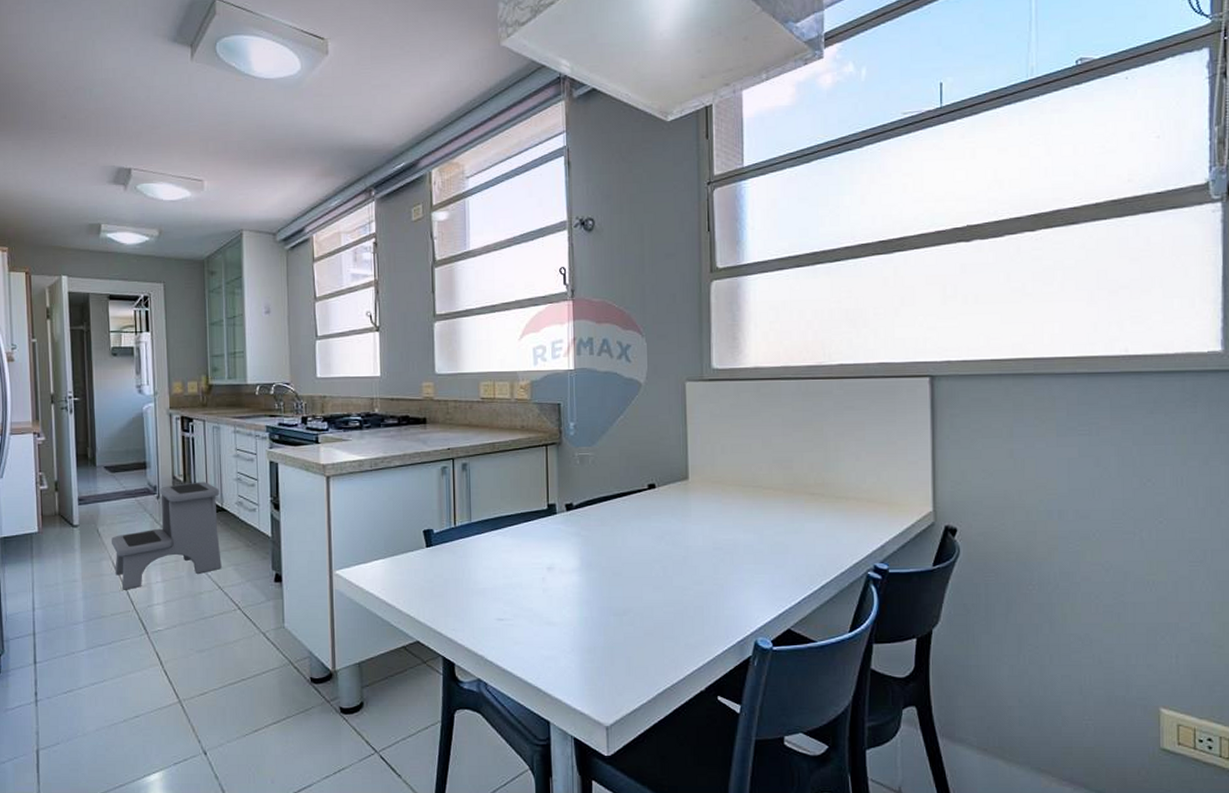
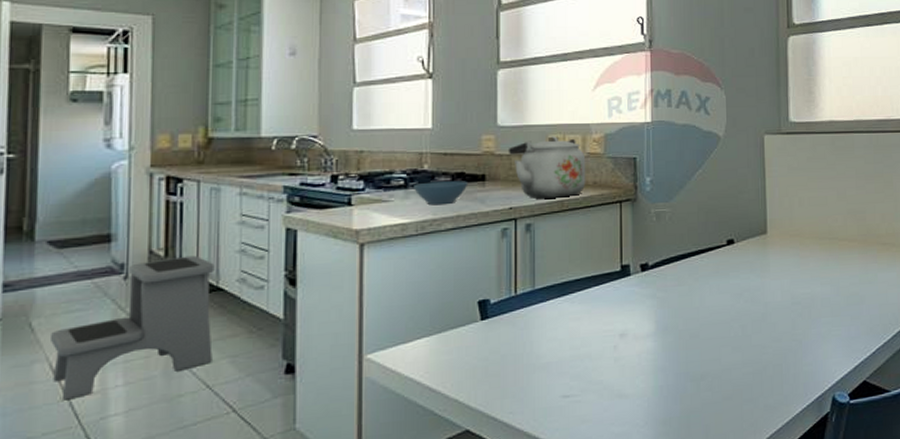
bowl: none [366,423,412,445] -> present [412,181,469,206]
kettle: none [445,383,515,442] -> present [508,136,586,200]

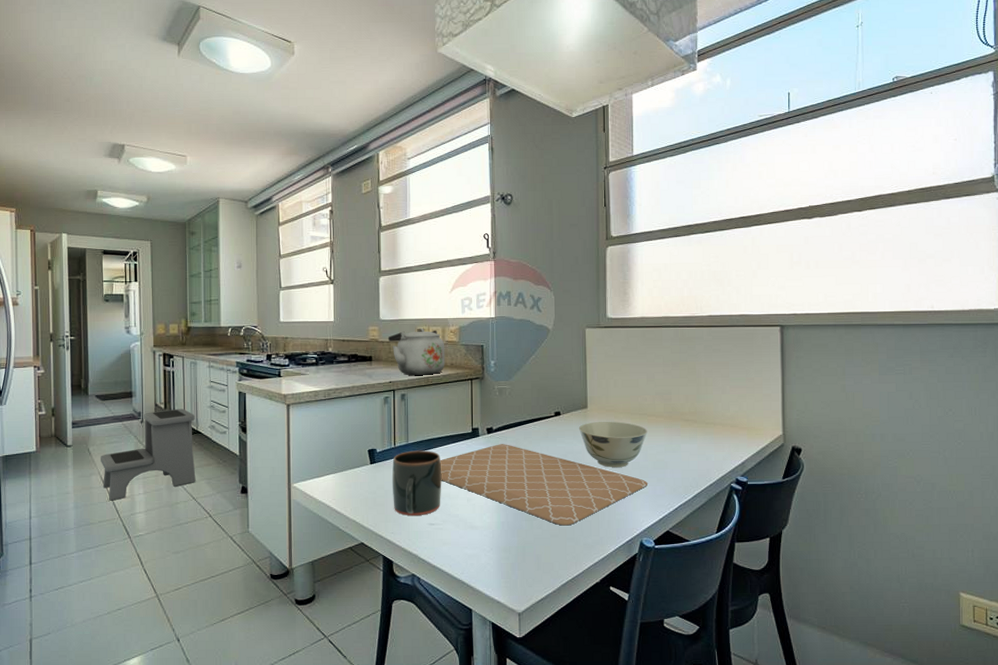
bowl: present [412,181,469,206] -> none [321,361,360,378]
mug: none [511,297,581,387] -> present [391,450,442,515]
placemat: none [577,283,841,385] -> present [440,444,648,526]
bowl: none [757,249,839,306] -> present [579,422,648,467]

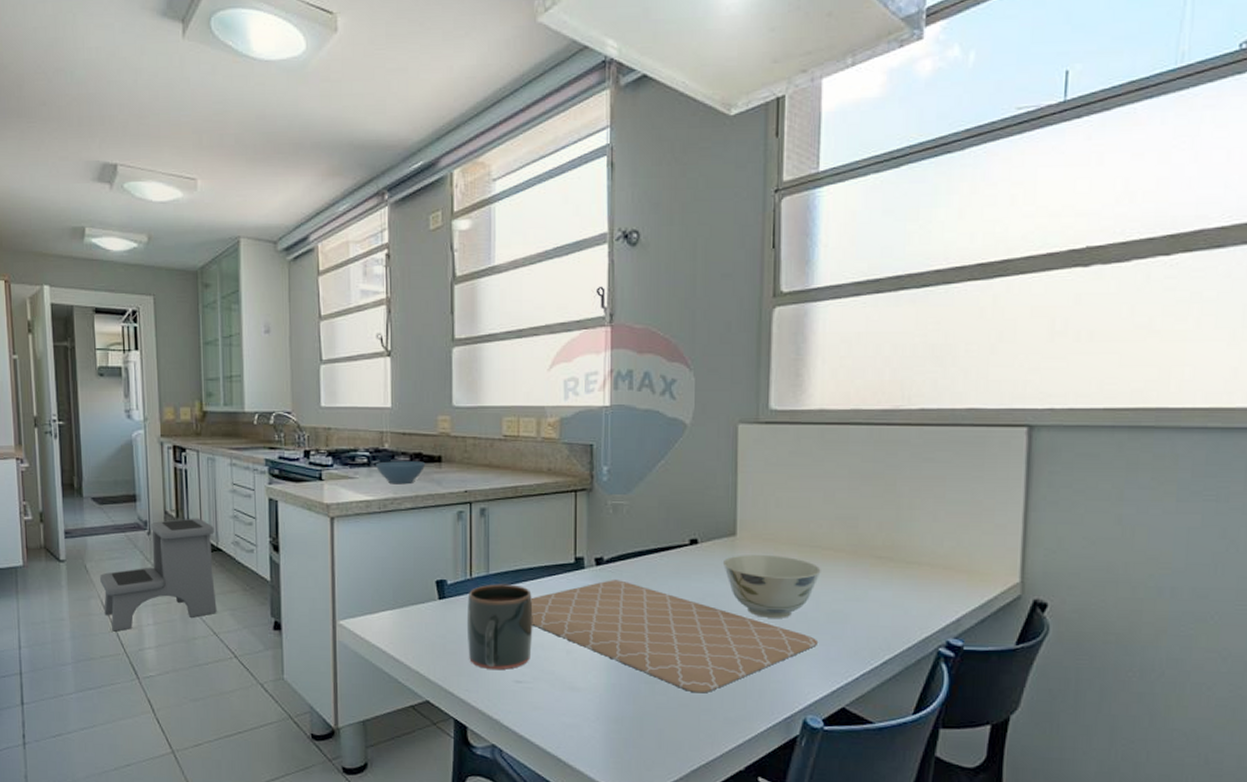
bowl: none [321,361,360,378] -> present [375,461,426,485]
kettle: present [387,328,445,376] -> none [463,419,540,485]

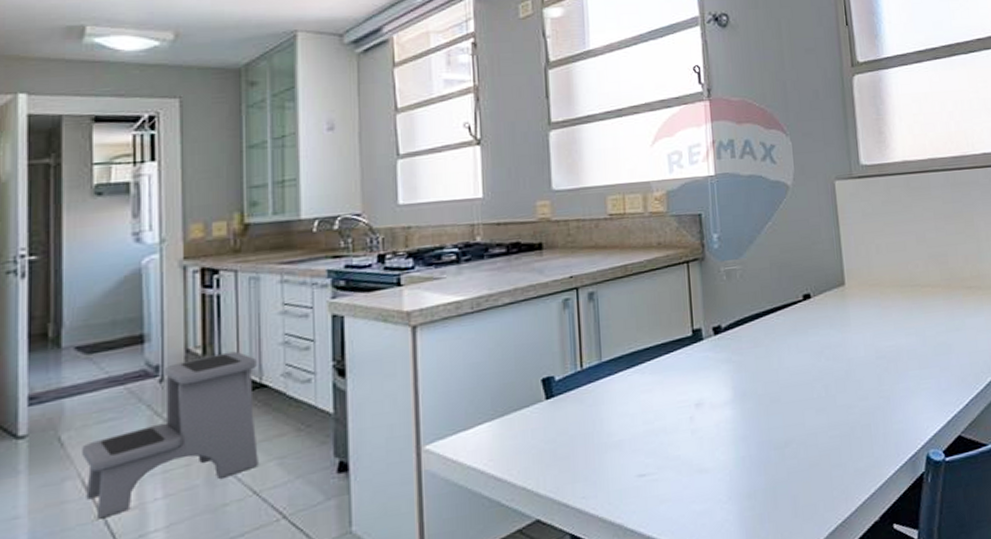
bowl: present [375,461,426,485] -> none [465,251,525,280]
mug: present [466,584,533,670] -> none [578,368,654,469]
placemat: present [530,580,819,694] -> none [649,346,930,450]
bowl: present [724,555,821,618] -> none [836,298,923,361]

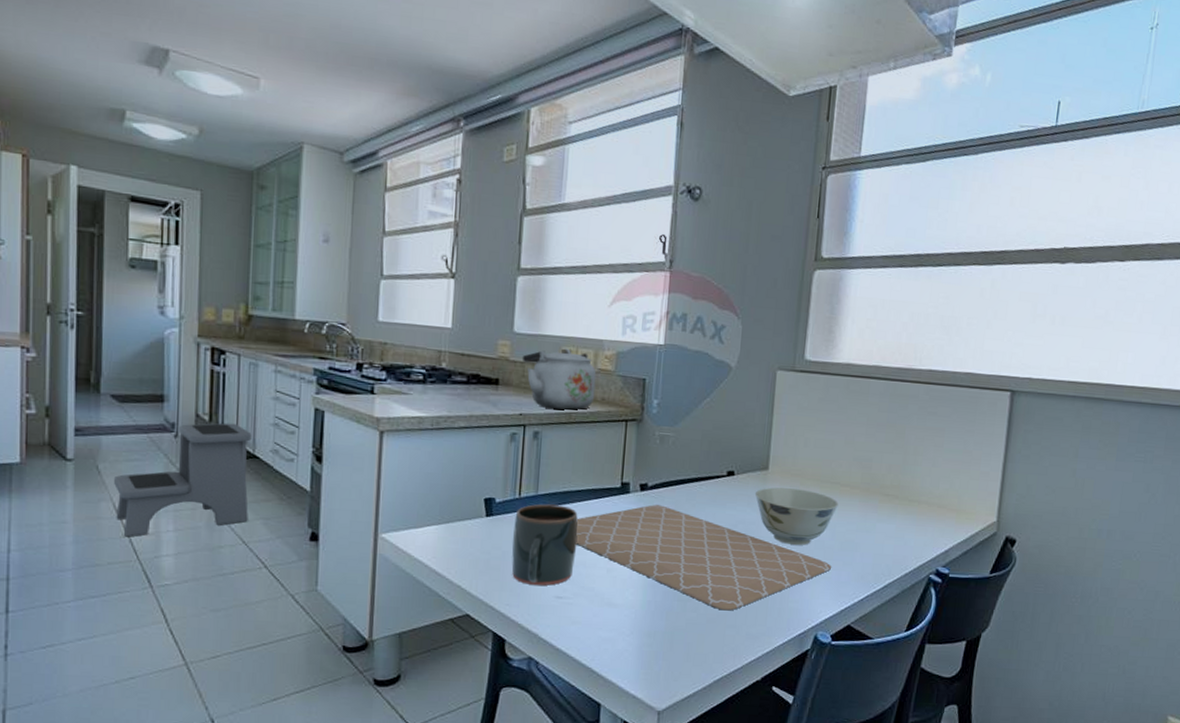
kettle: none [564,197,650,265] -> present [522,348,597,411]
mug: none [578,368,654,469] -> present [511,504,579,586]
placemat: none [649,346,930,450] -> present [576,505,832,611]
bowl: none [836,298,923,361] -> present [755,487,839,545]

